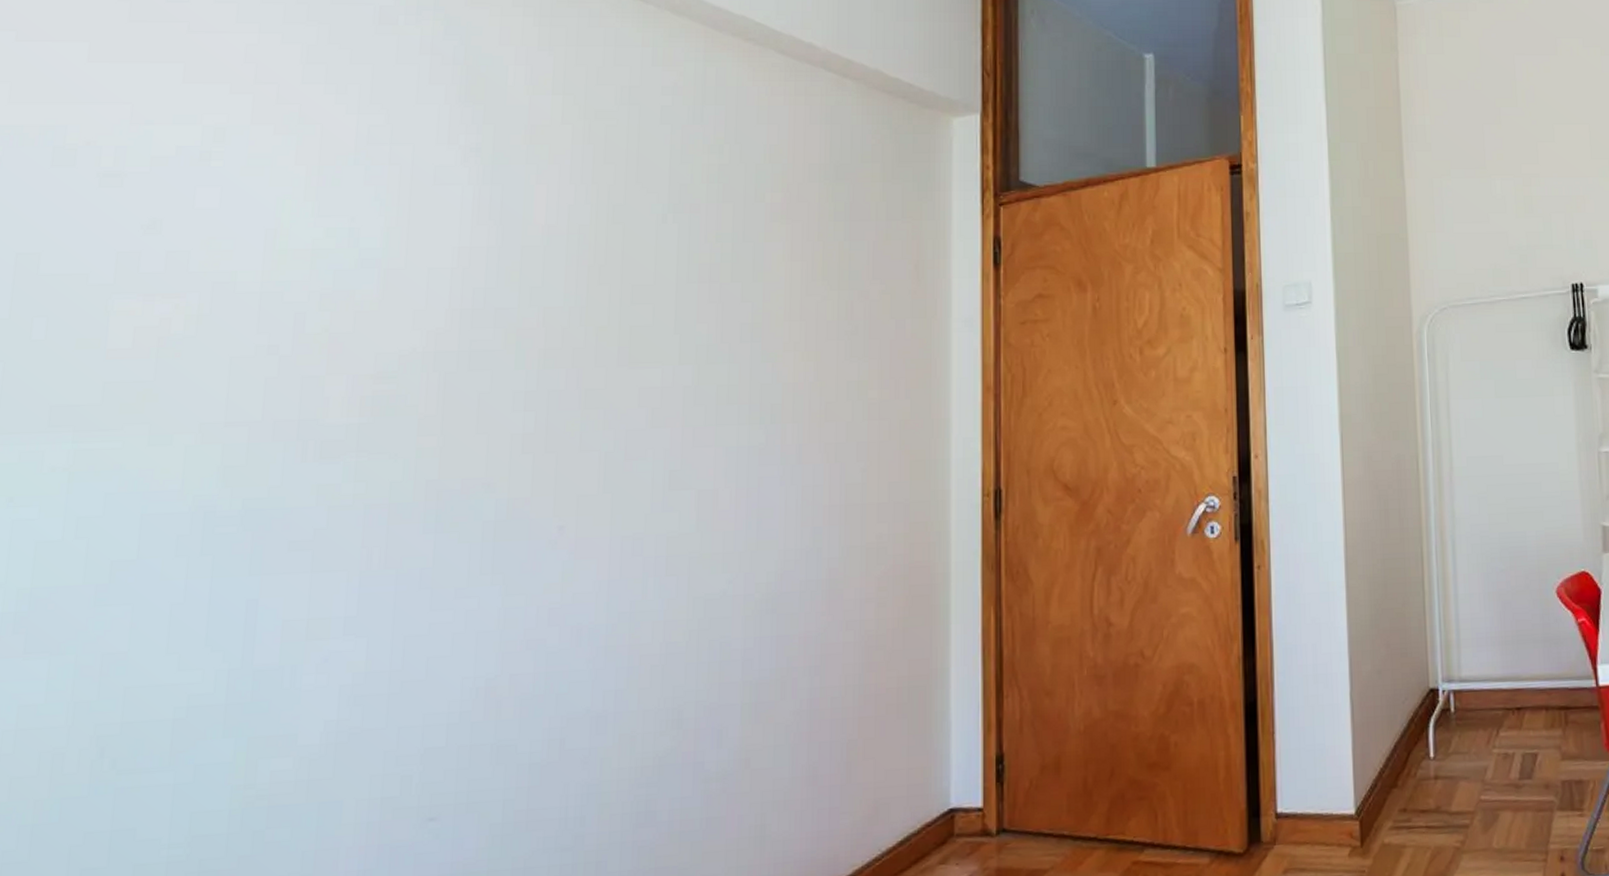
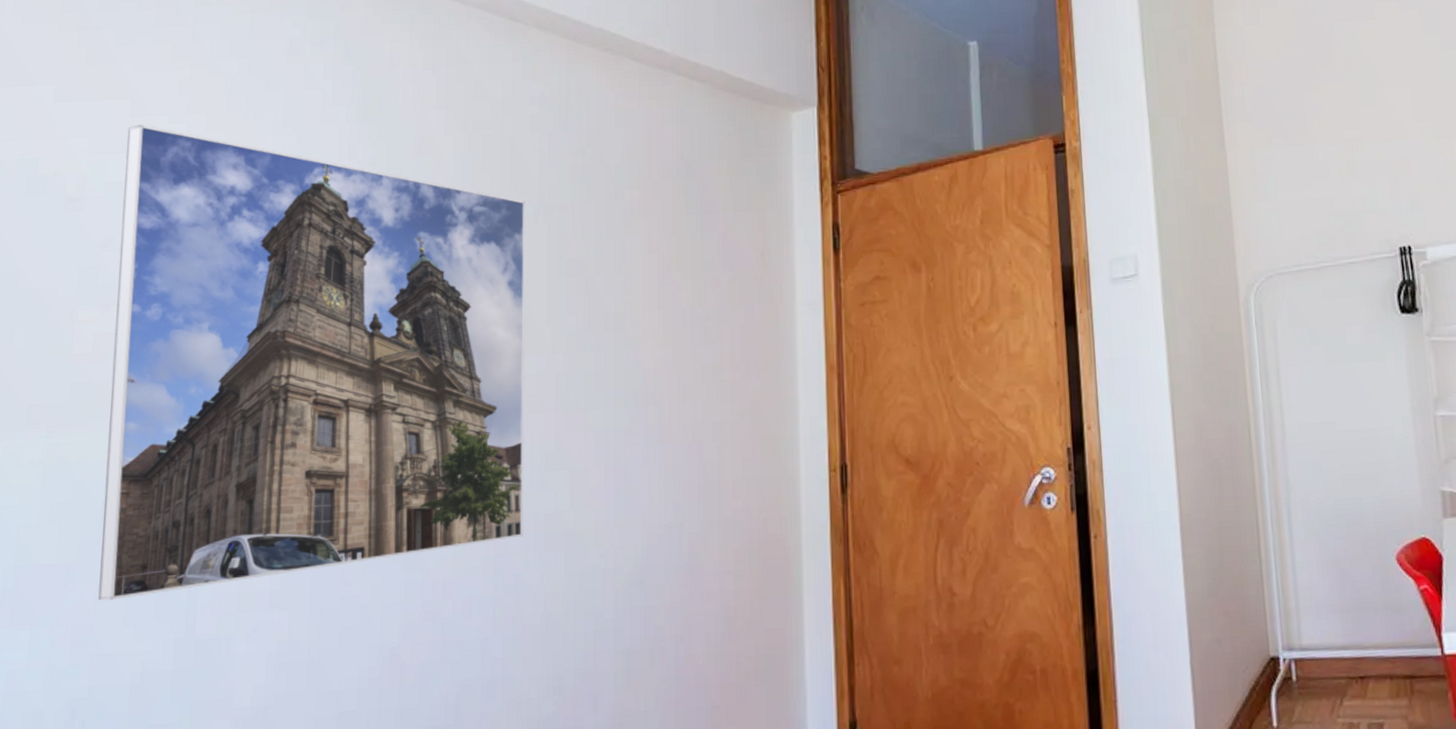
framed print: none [135,93,653,627] -> present [98,124,526,601]

